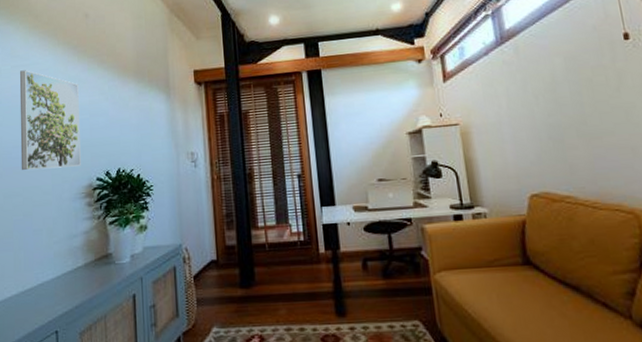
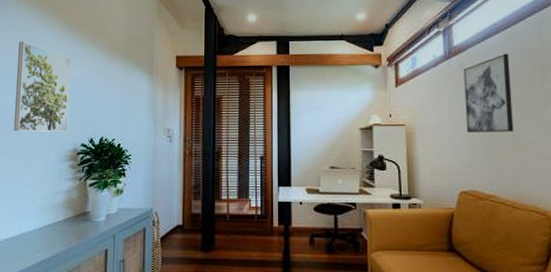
wall art: none [519,32,585,127] -> present [463,53,514,133]

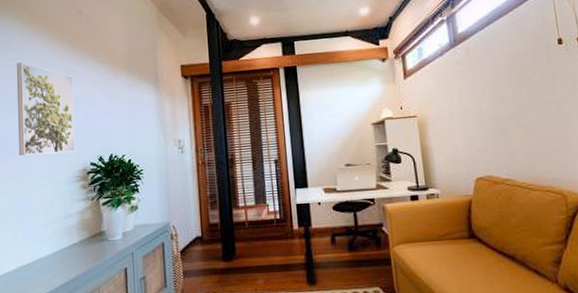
wall art: present [463,53,514,133] -> none [470,36,524,119]

